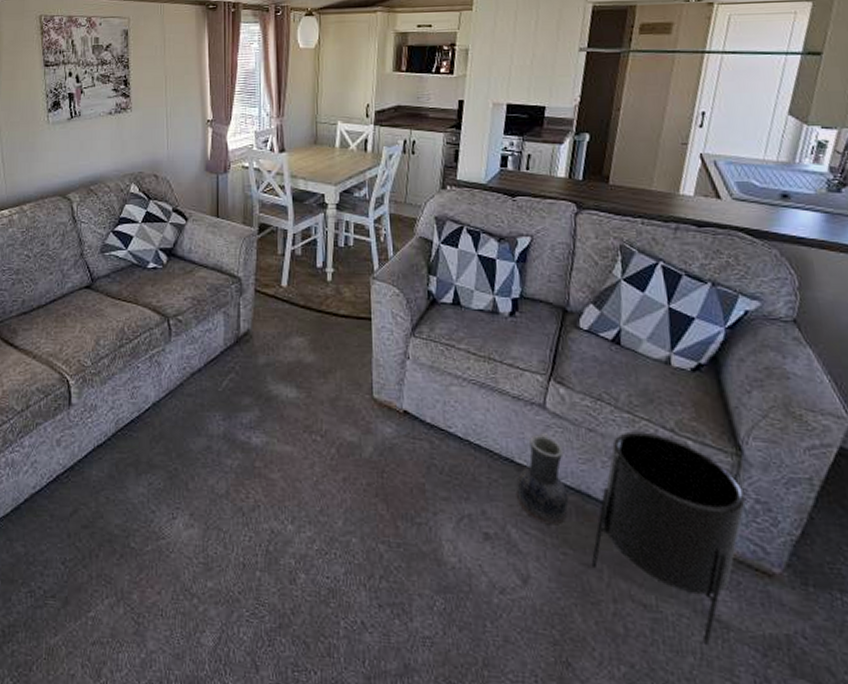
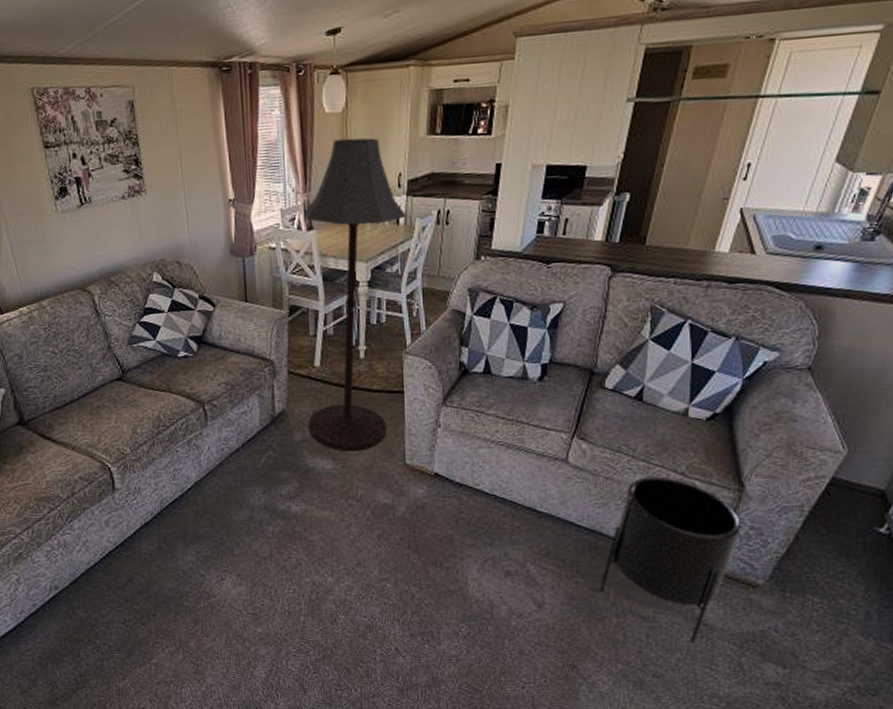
floor lamp: none [274,71,375,380] -> present [304,138,407,452]
vase: present [516,431,569,525] -> none [536,483,583,560]

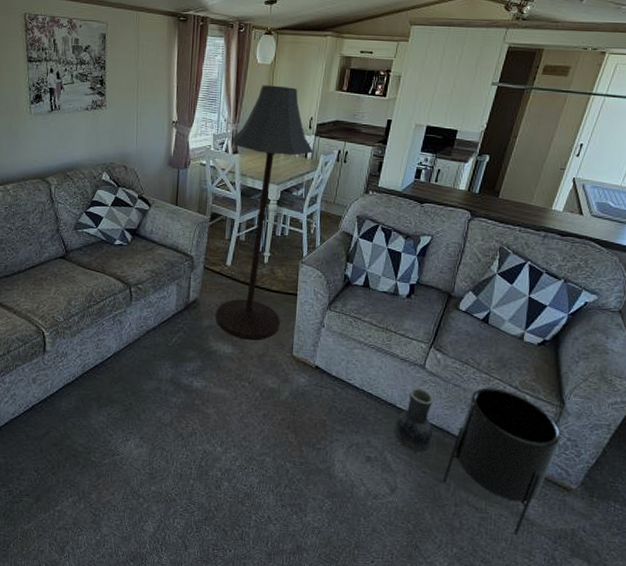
vase: none [536,483,583,560] -> present [394,385,434,452]

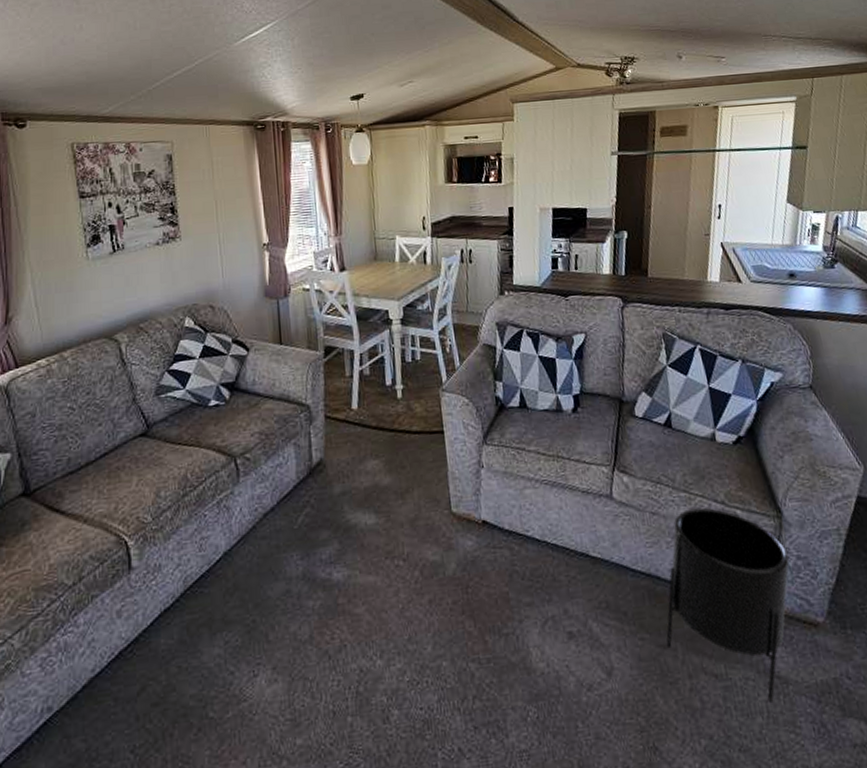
floor lamp: present [216,85,314,340] -> none [336,186,433,503]
vase: present [394,385,434,452] -> none [593,521,642,613]

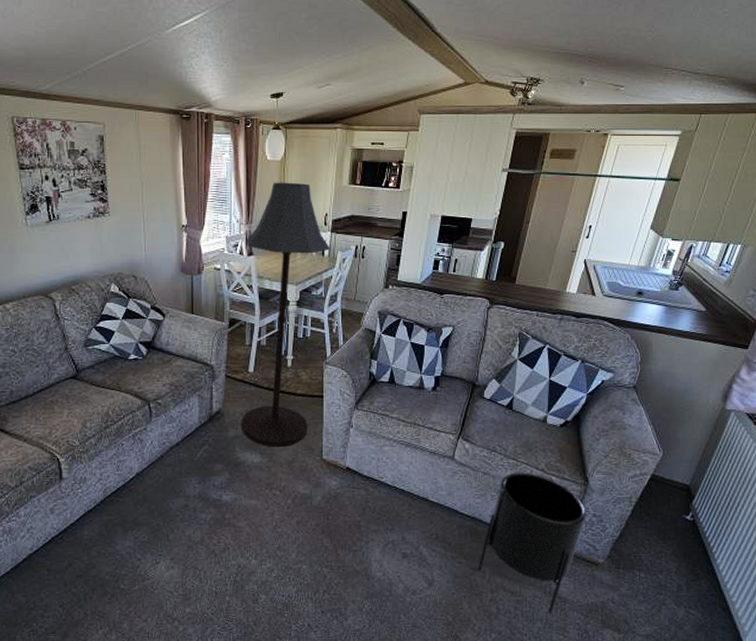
floor lamp: none [336,186,433,503] -> present [242,182,331,447]

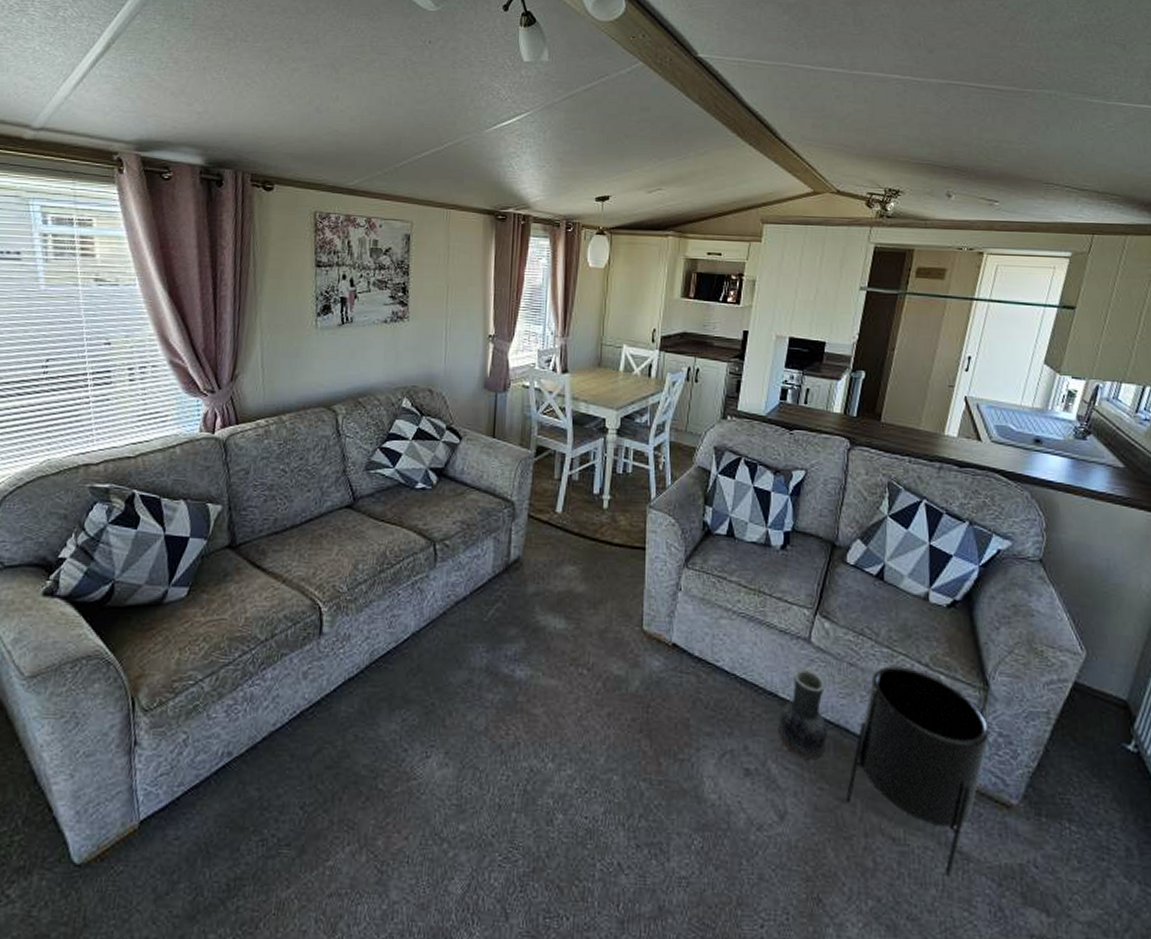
floor lamp: present [242,182,331,447] -> none [544,291,659,611]
vase: none [428,477,466,544] -> present [777,666,828,760]

